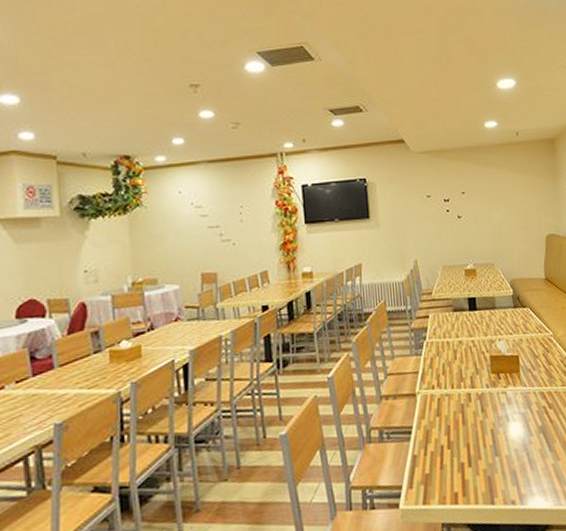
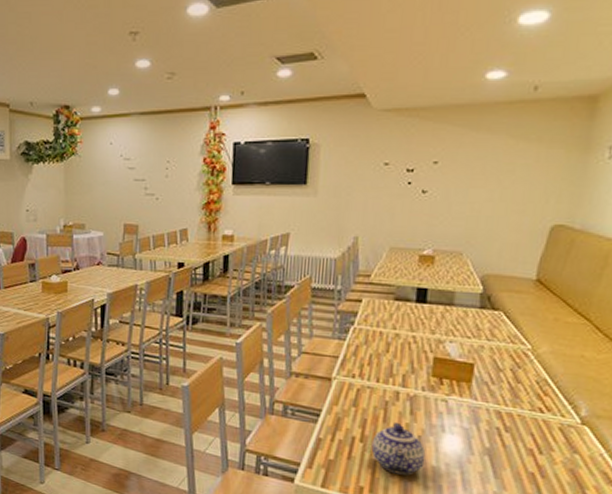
teapot: none [457,421,500,472] -> present [371,422,426,475]

